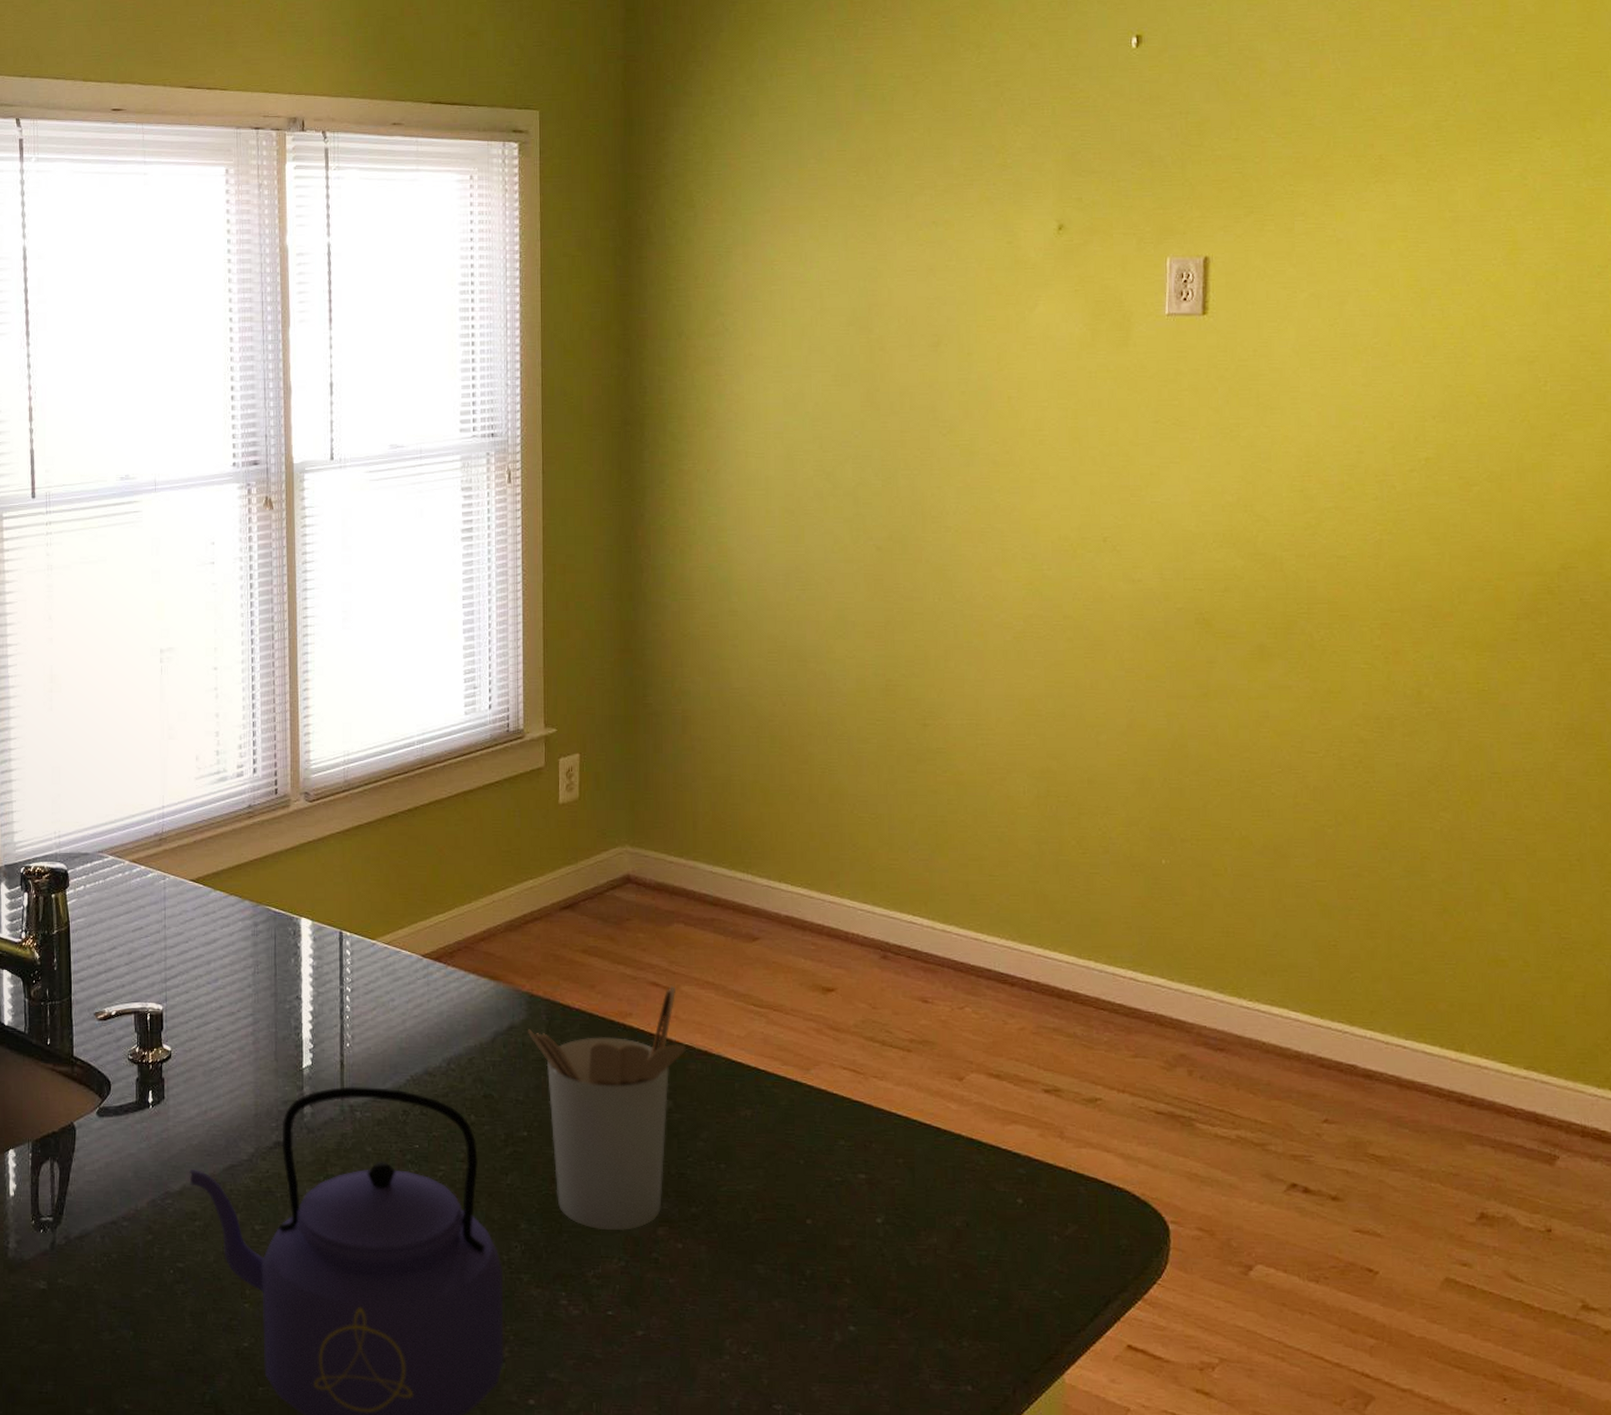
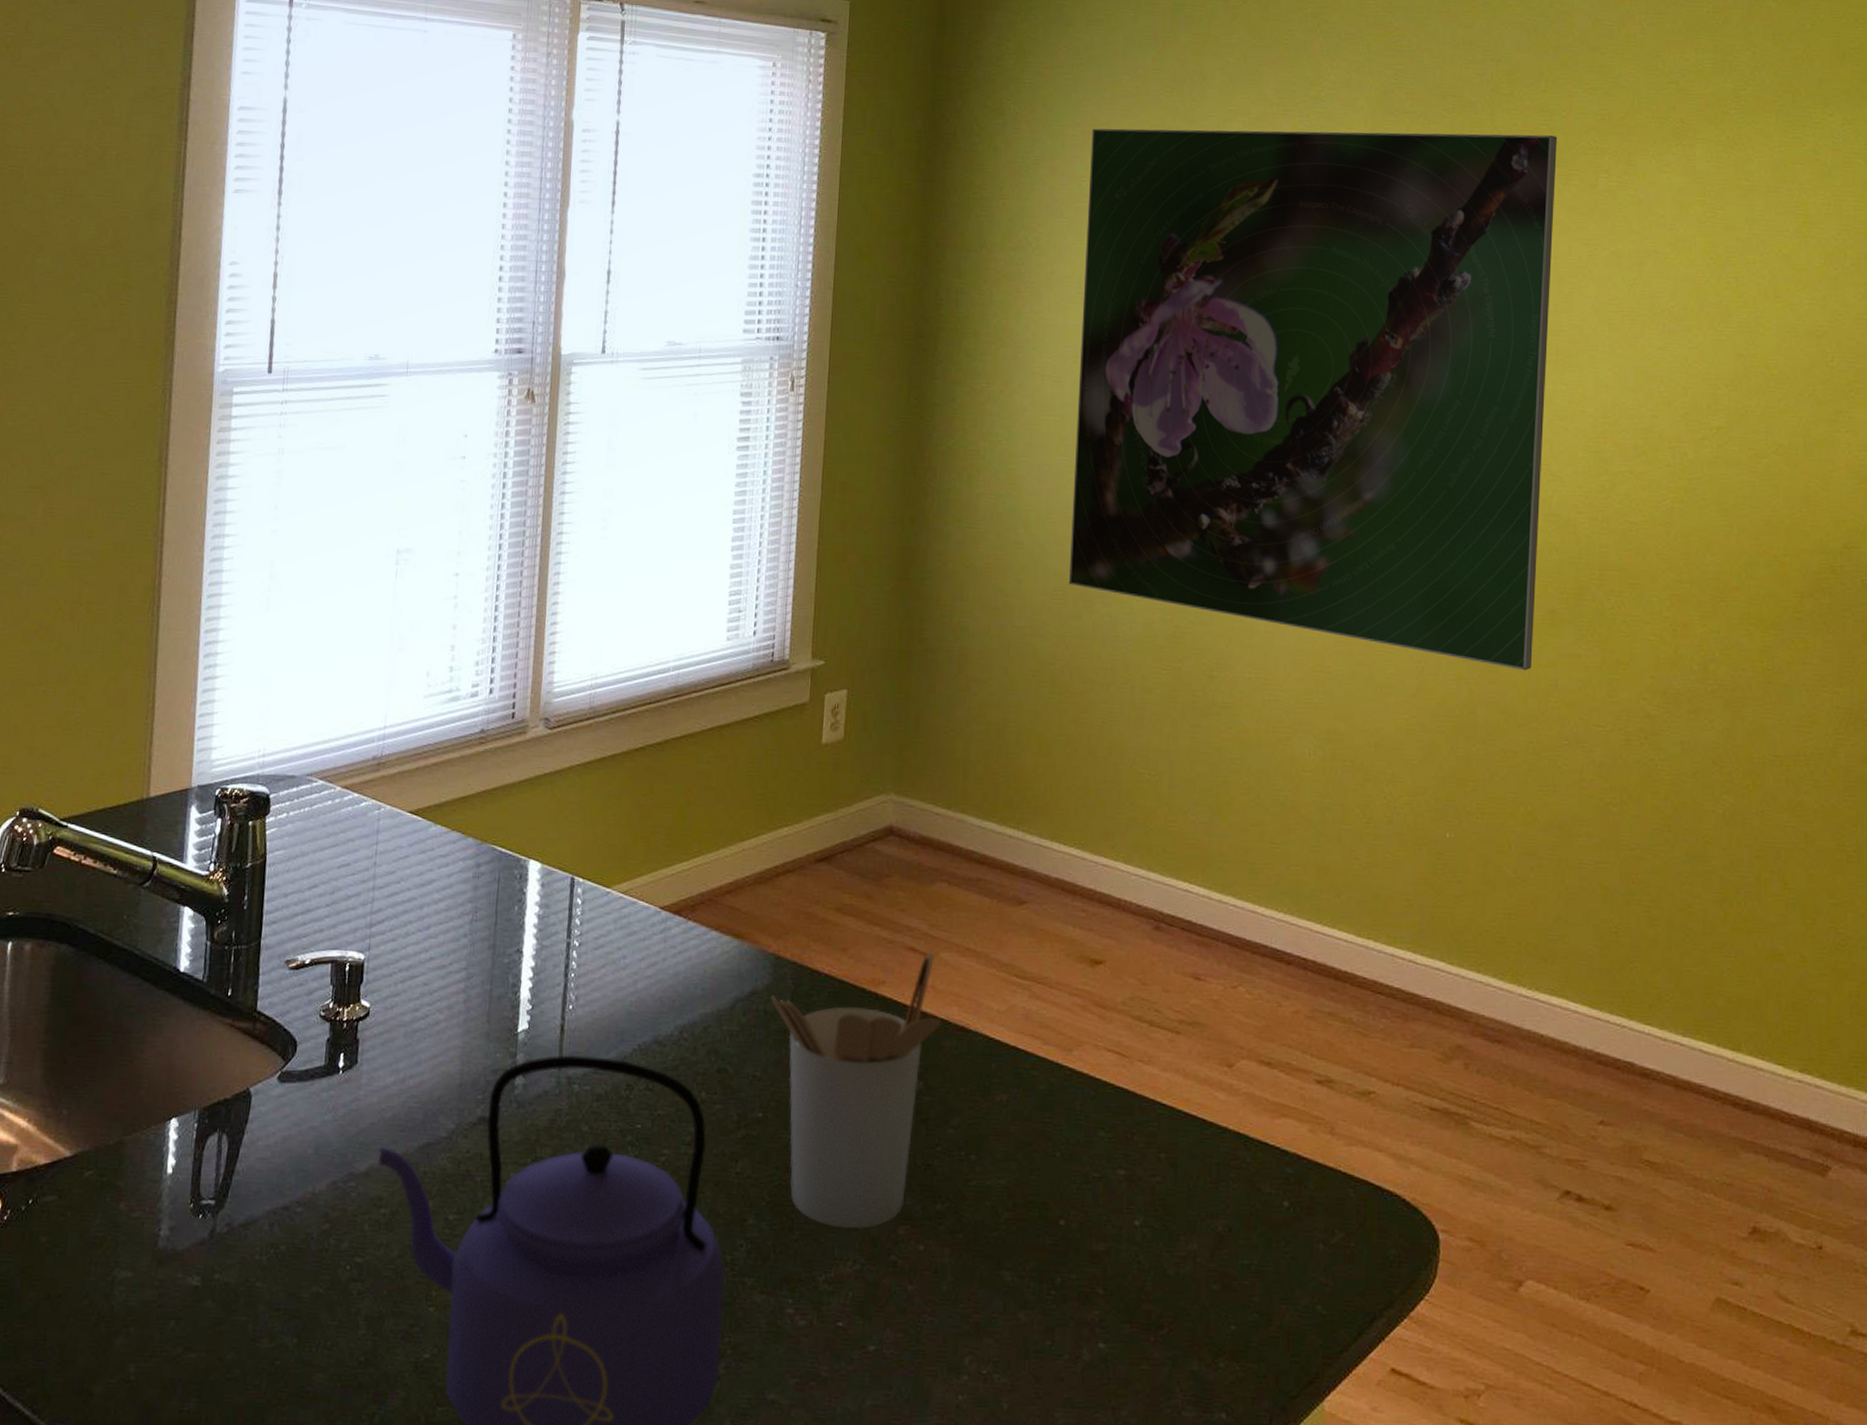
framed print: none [781,183,1251,704] -> present [1068,128,1558,671]

